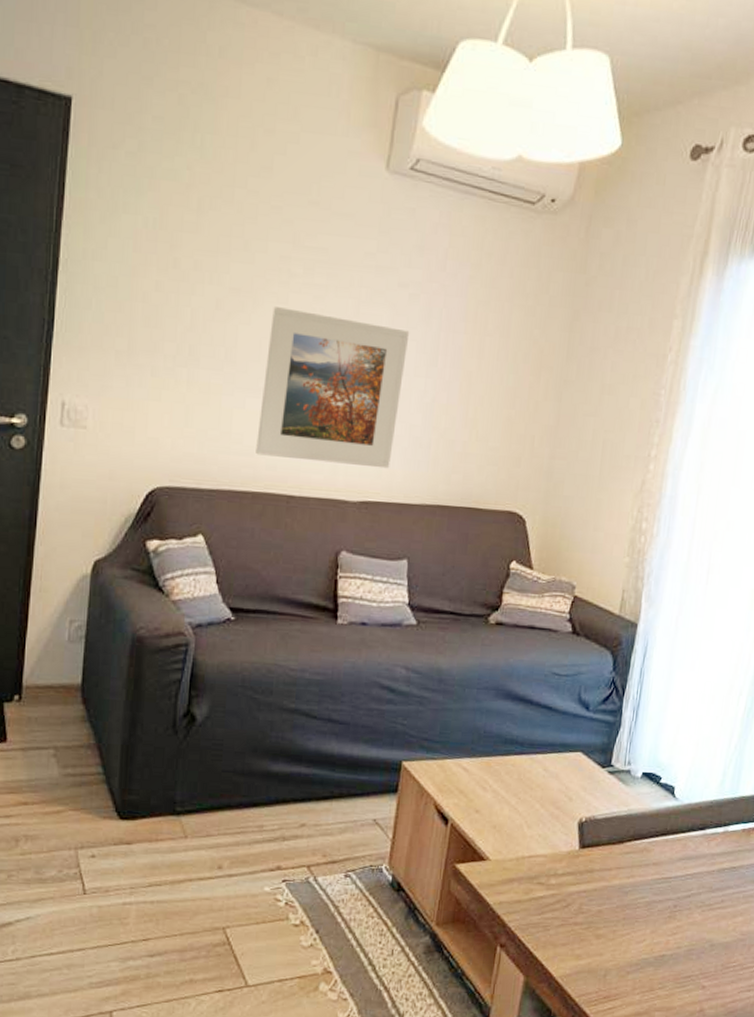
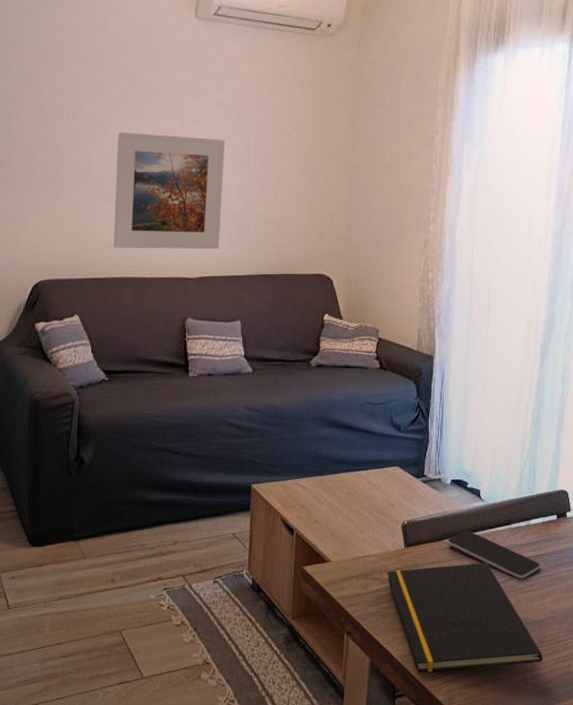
notepad: none [554,871,726,997] -> present [386,562,543,673]
smartphone: none [630,833,736,894] -> present [447,530,541,579]

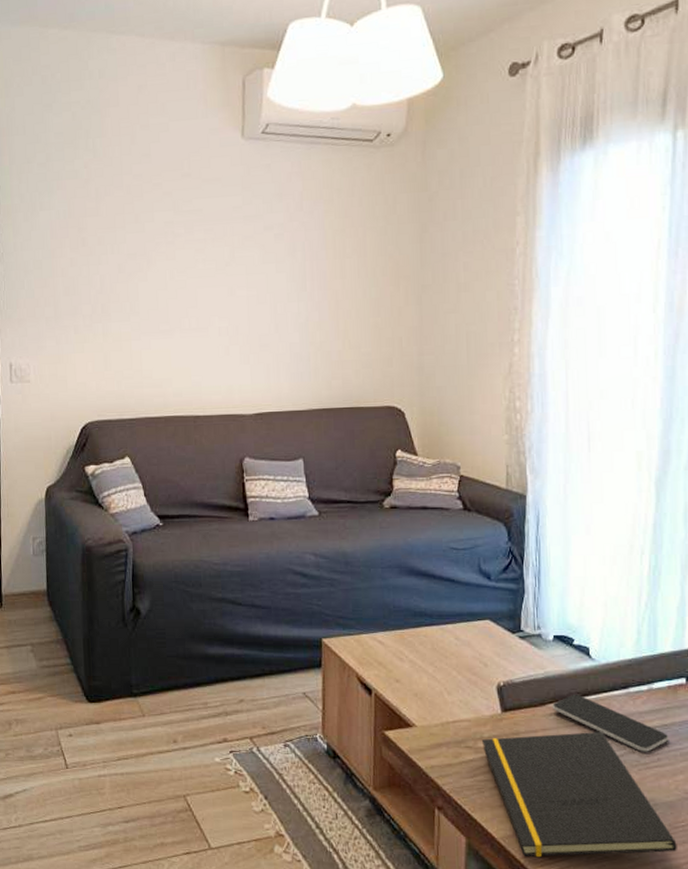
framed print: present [113,132,226,250] -> none [163,262,279,386]

